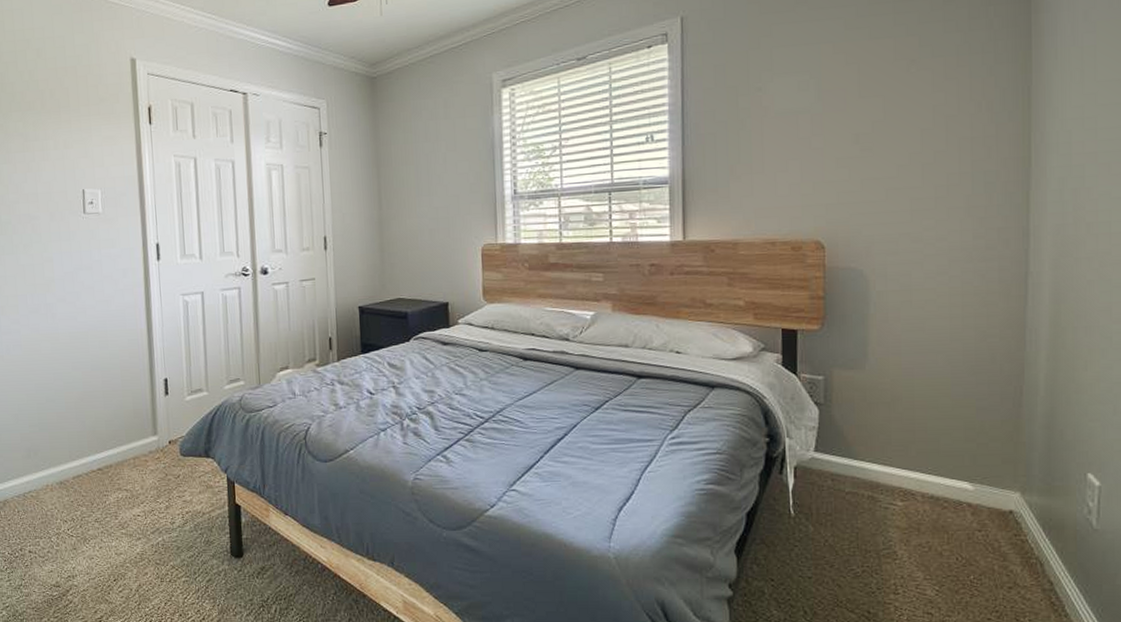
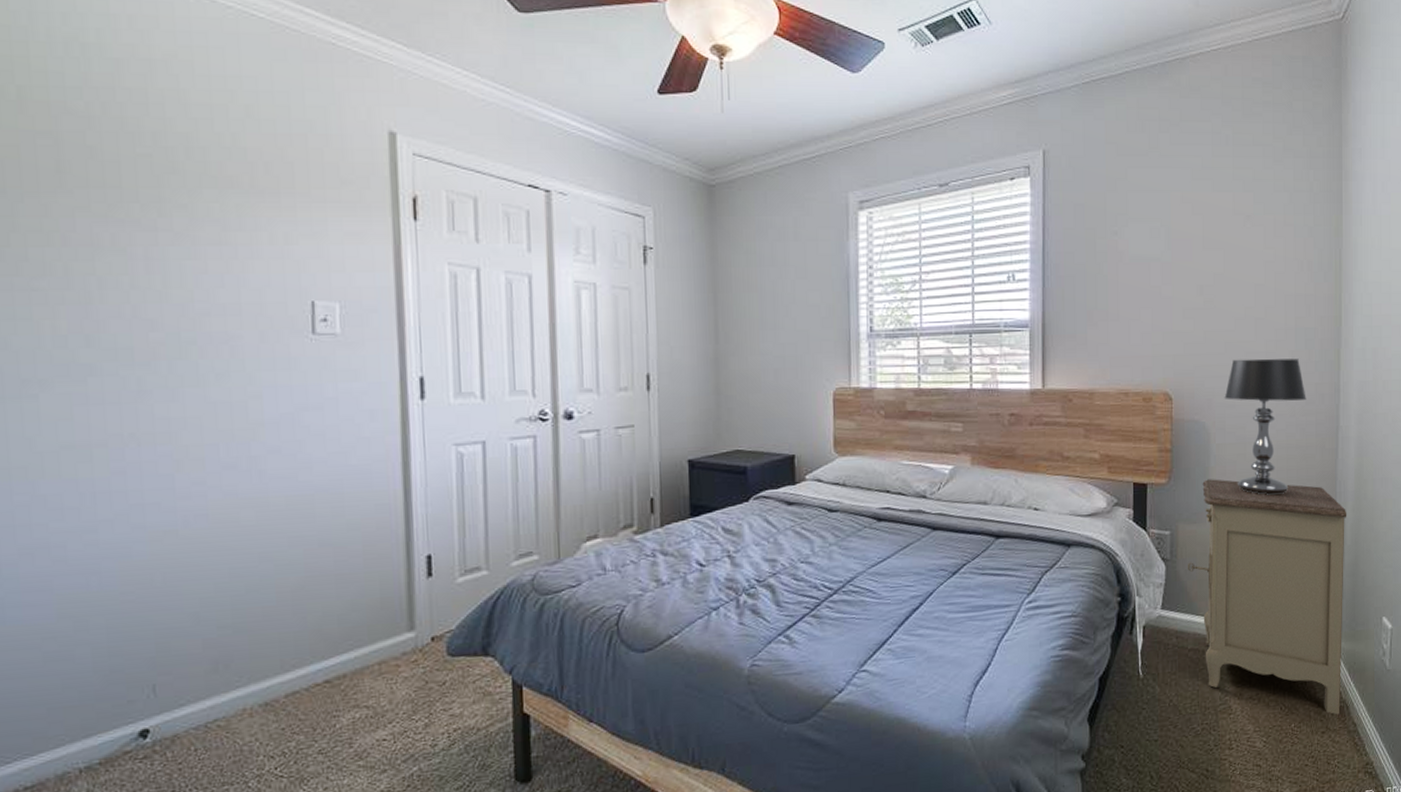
nightstand: none [844,326,1040,572] -> present [1188,479,1347,715]
table lamp: none [885,203,987,343] -> present [1224,358,1307,496]

